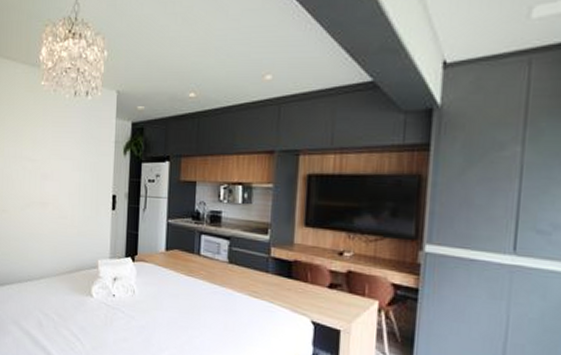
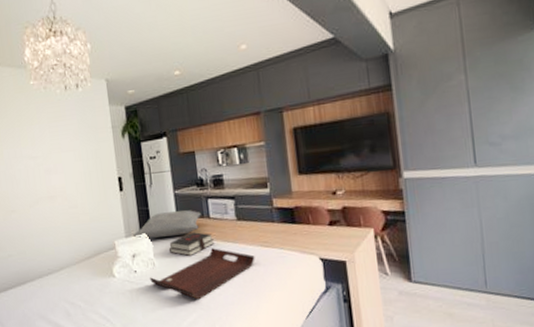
pillow: none [118,240,193,268] -> present [133,210,202,239]
serving tray: none [127,287,241,338] -> present [150,248,255,300]
hardback book: none [151,267,200,292] -> present [168,232,214,257]

